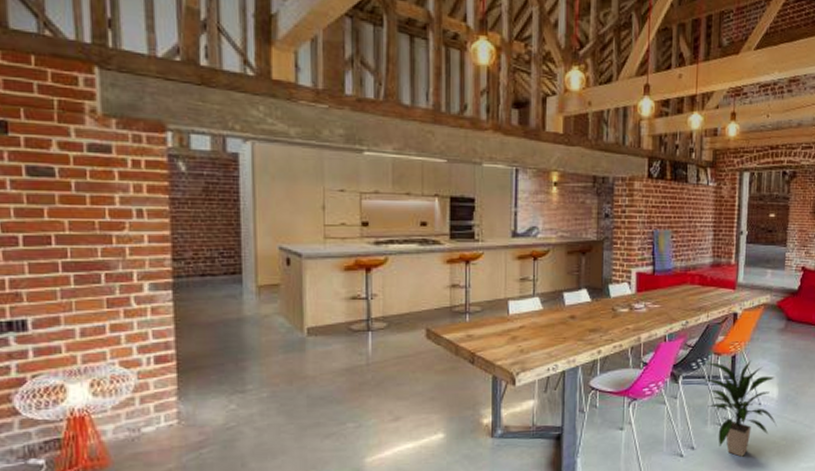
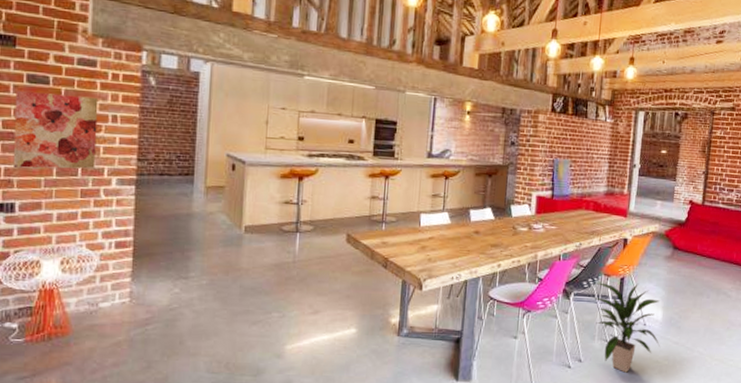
wall art: none [13,187,122,279] -> present [12,91,99,169]

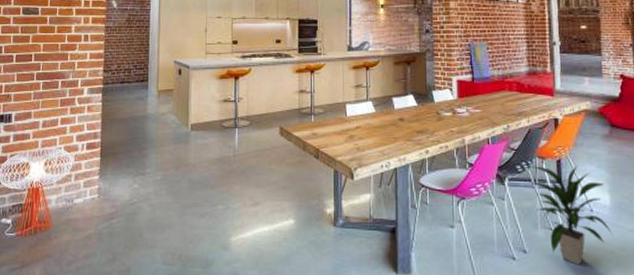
wall art: present [12,91,99,169] -> none [11,21,74,85]

